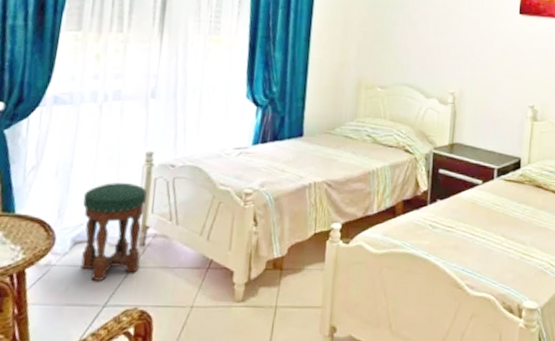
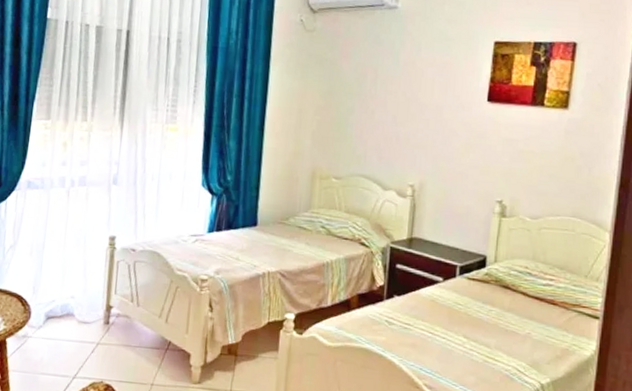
stool: present [80,182,147,281] -> none [53,263,110,354]

